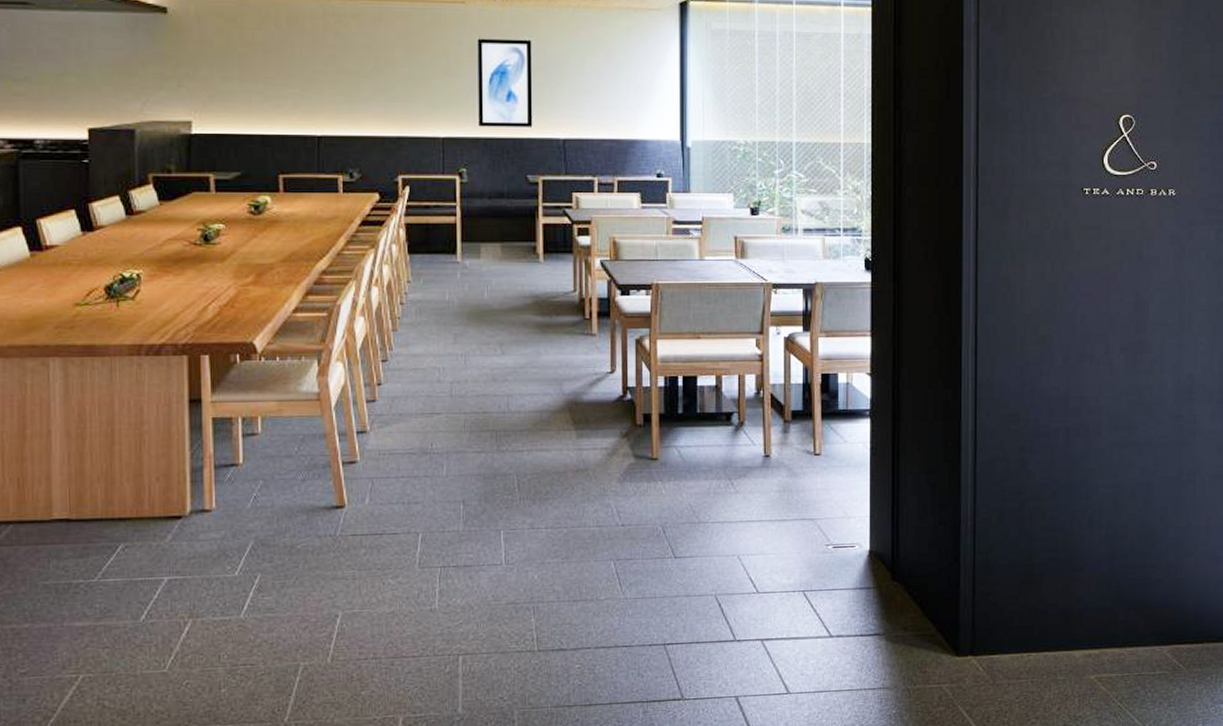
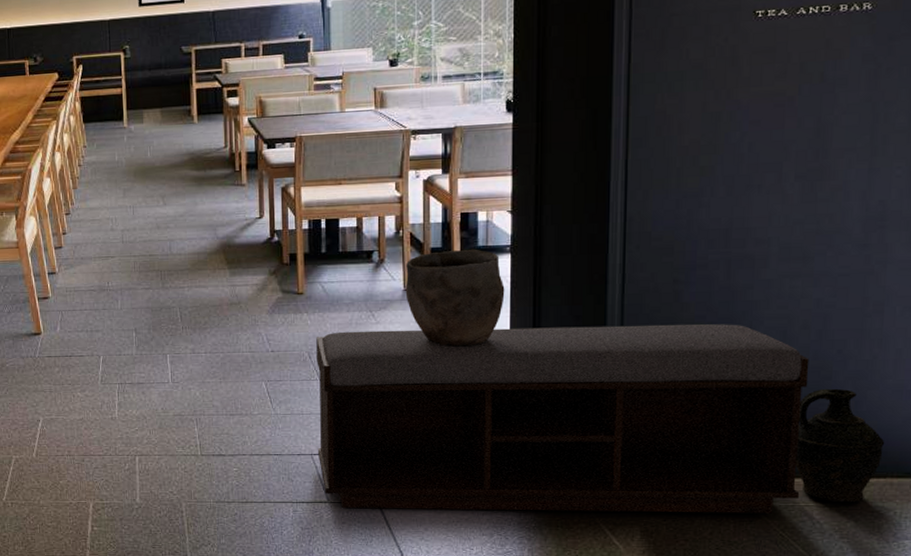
bench: none [671,492,1137,705] -> present [316,324,810,513]
ceramic vessel: none [766,412,865,518] -> present [405,249,505,347]
ceramic jug: none [1129,556,1201,670] -> present [795,388,885,503]

